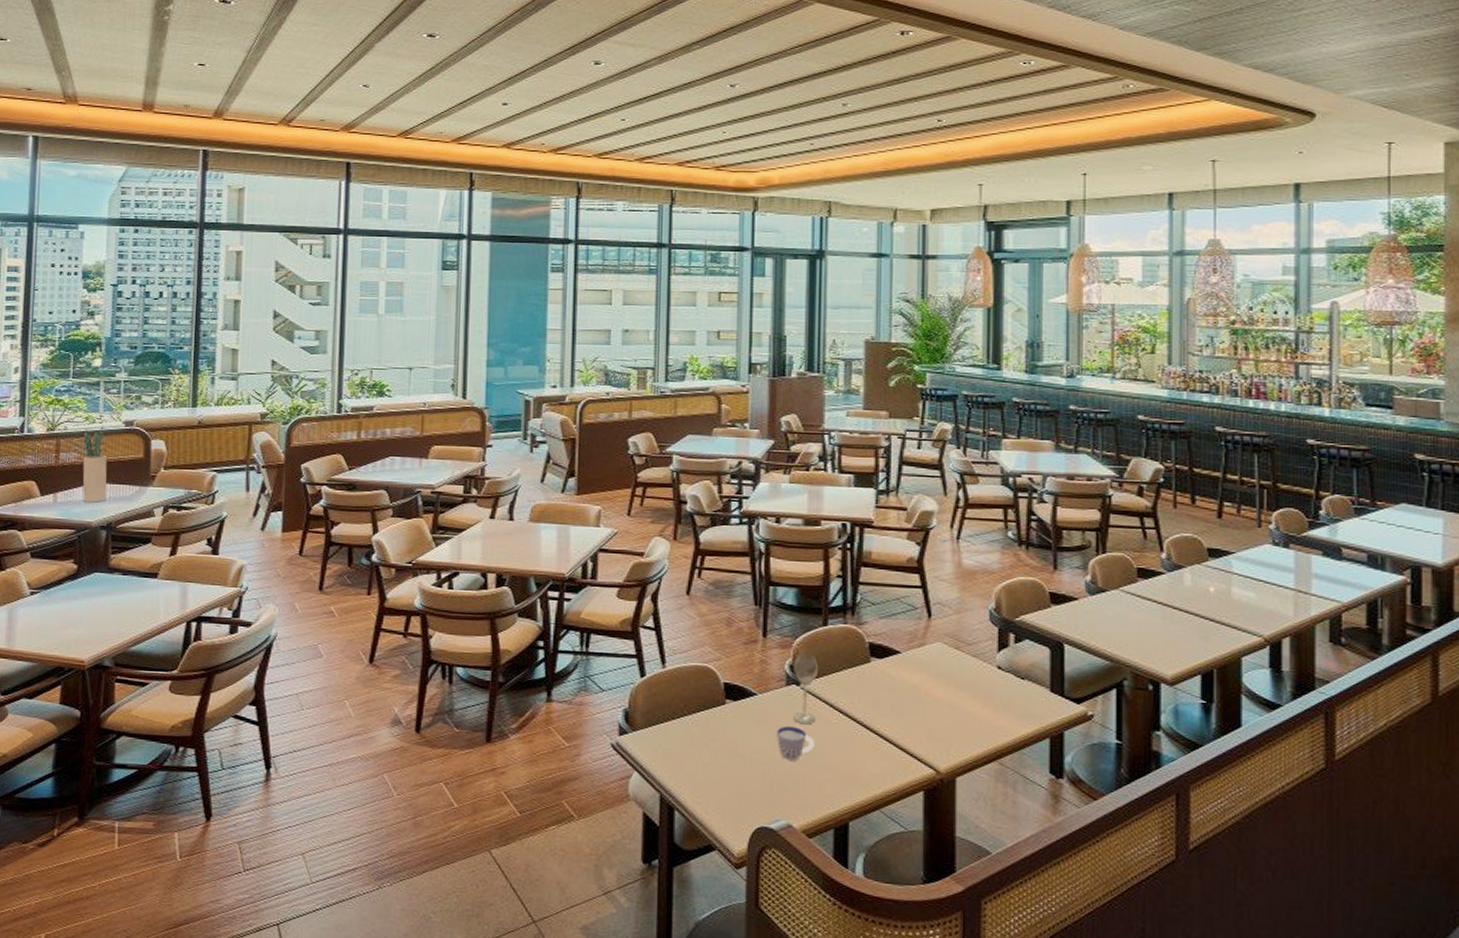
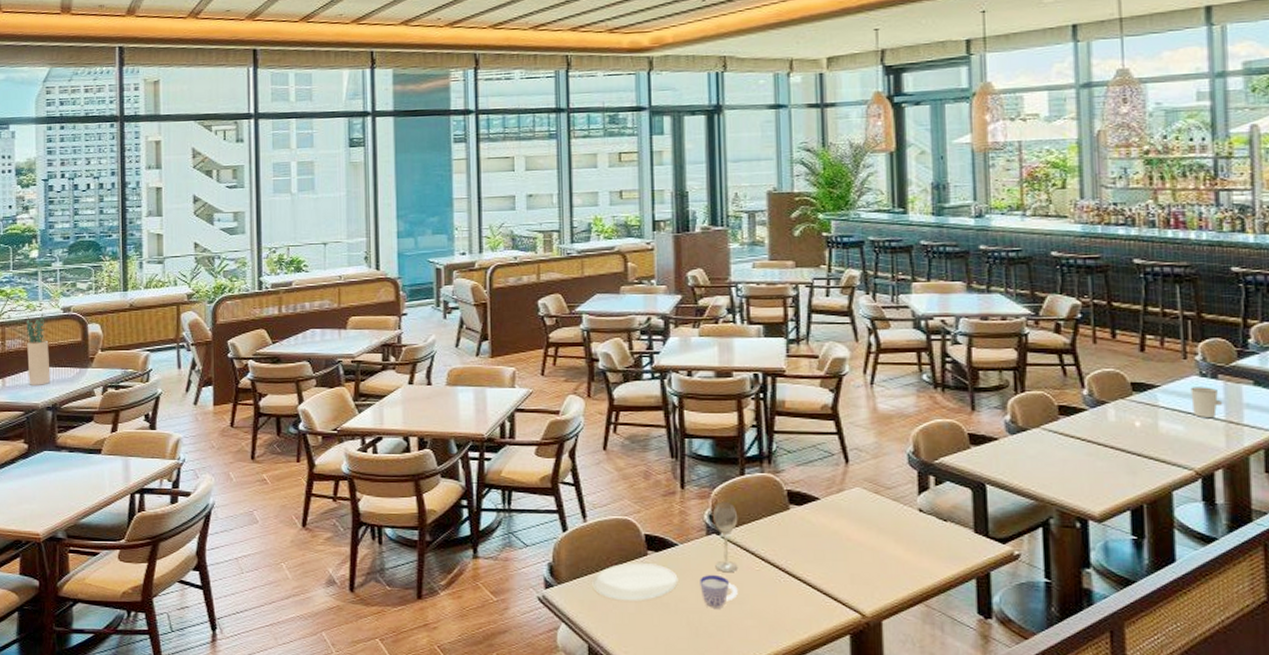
plate: none [668,710,755,752] -> present [592,562,678,602]
cup: none [1263,555,1293,587] -> present [1190,387,1223,419]

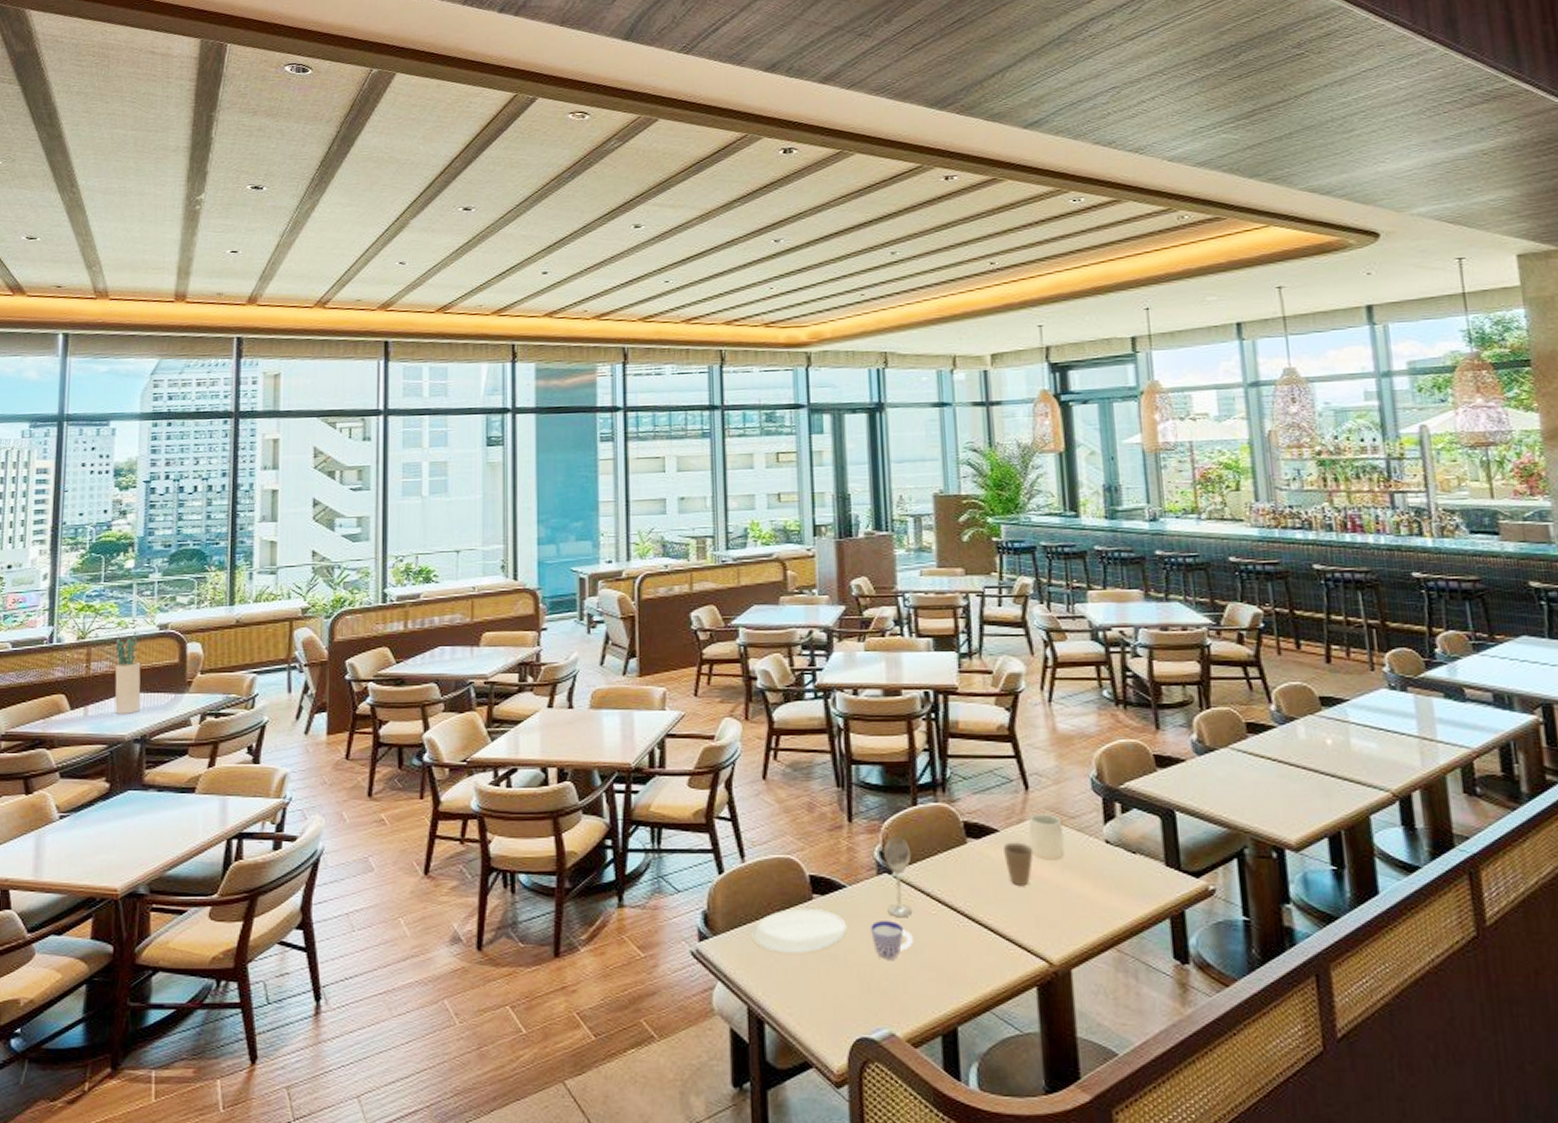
cup: none [824,509,851,548] -> present [1004,842,1034,887]
mug: none [847,485,880,526] -> present [1028,814,1064,860]
cup: present [1190,387,1223,419] -> none [1380,700,1415,735]

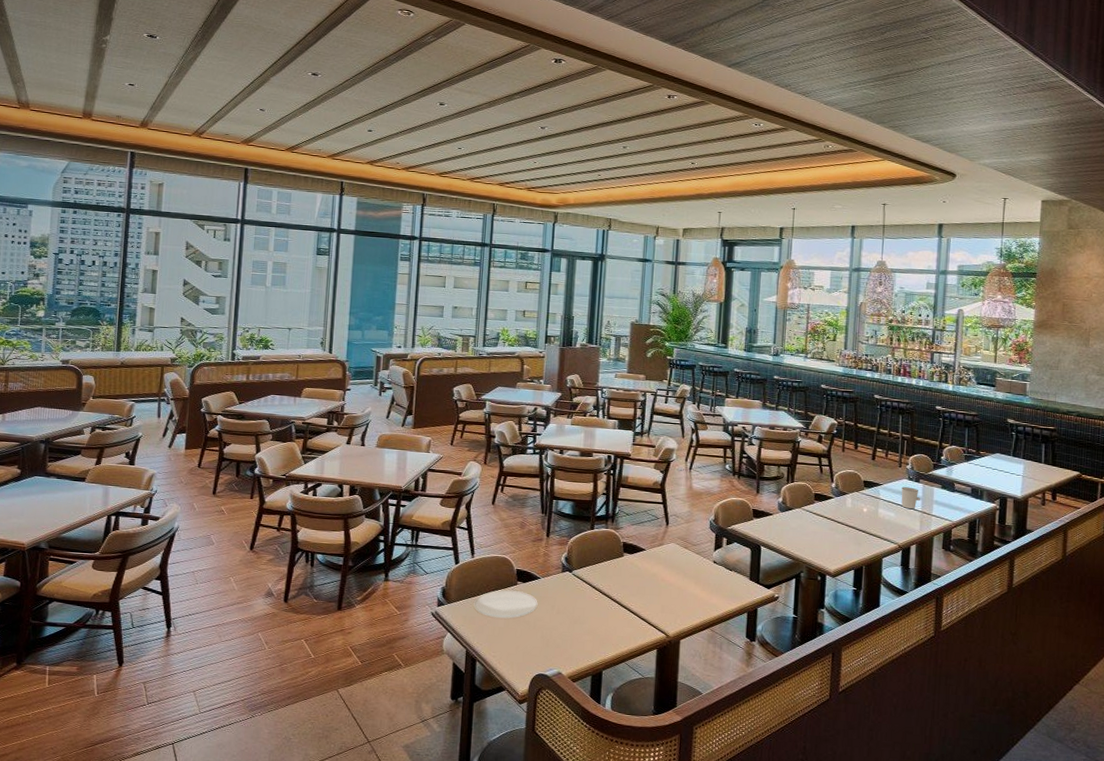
vase: present [115,630,141,716] -> none [26,362,47,423]
cup: present [871,919,913,960] -> none [553,601,581,627]
wineglass: present [884,836,912,916] -> none [566,548,586,600]
cup: present [1004,842,1034,887] -> none [647,558,666,587]
mug: present [1028,814,1064,860] -> none [664,541,687,572]
cup: none [1380,700,1415,735] -> present [901,487,921,510]

